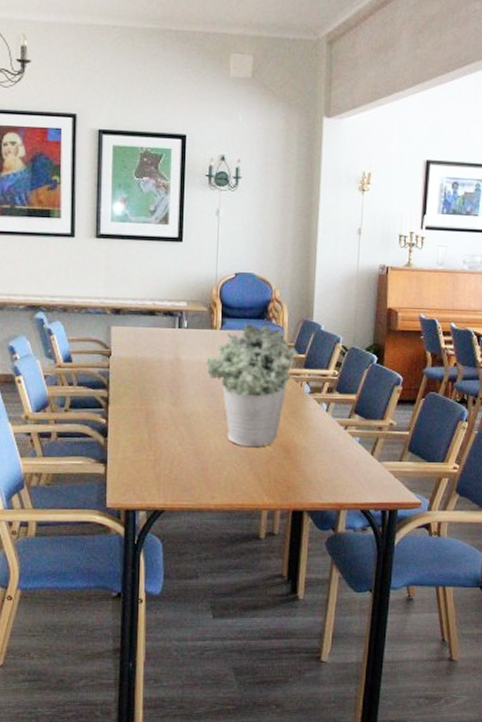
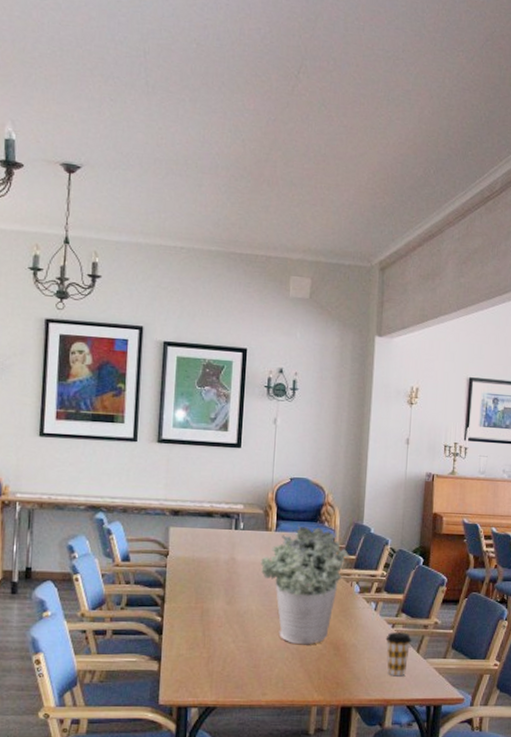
coffee cup: none [338,433,365,480] -> present [385,631,412,677]

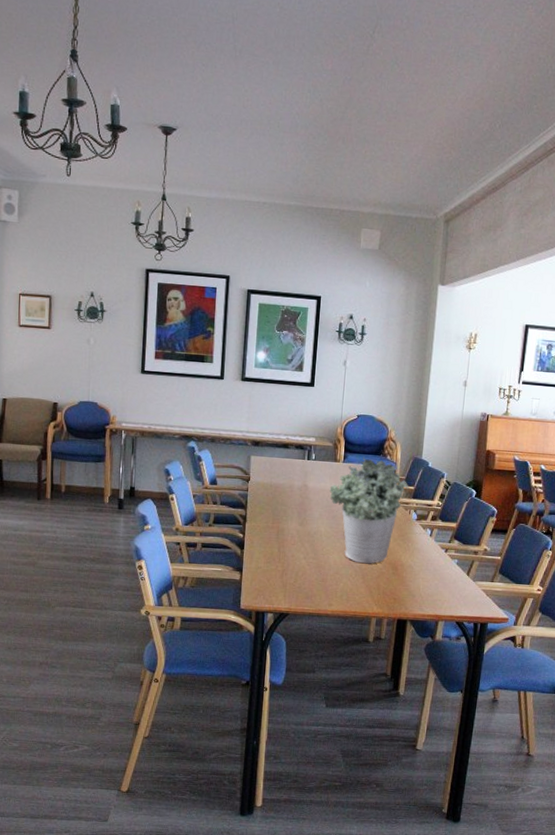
coffee cup: present [385,631,412,677] -> none [439,556,463,596]

